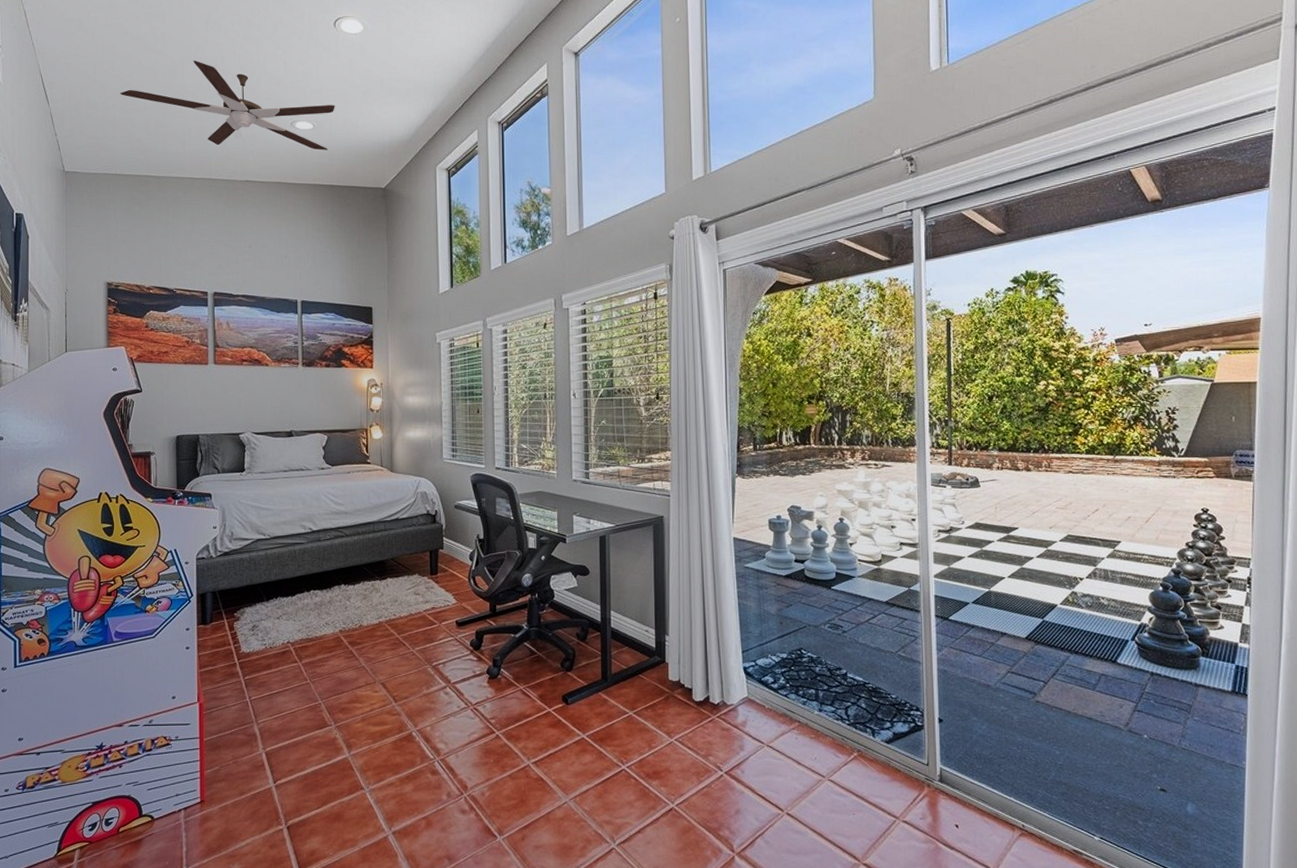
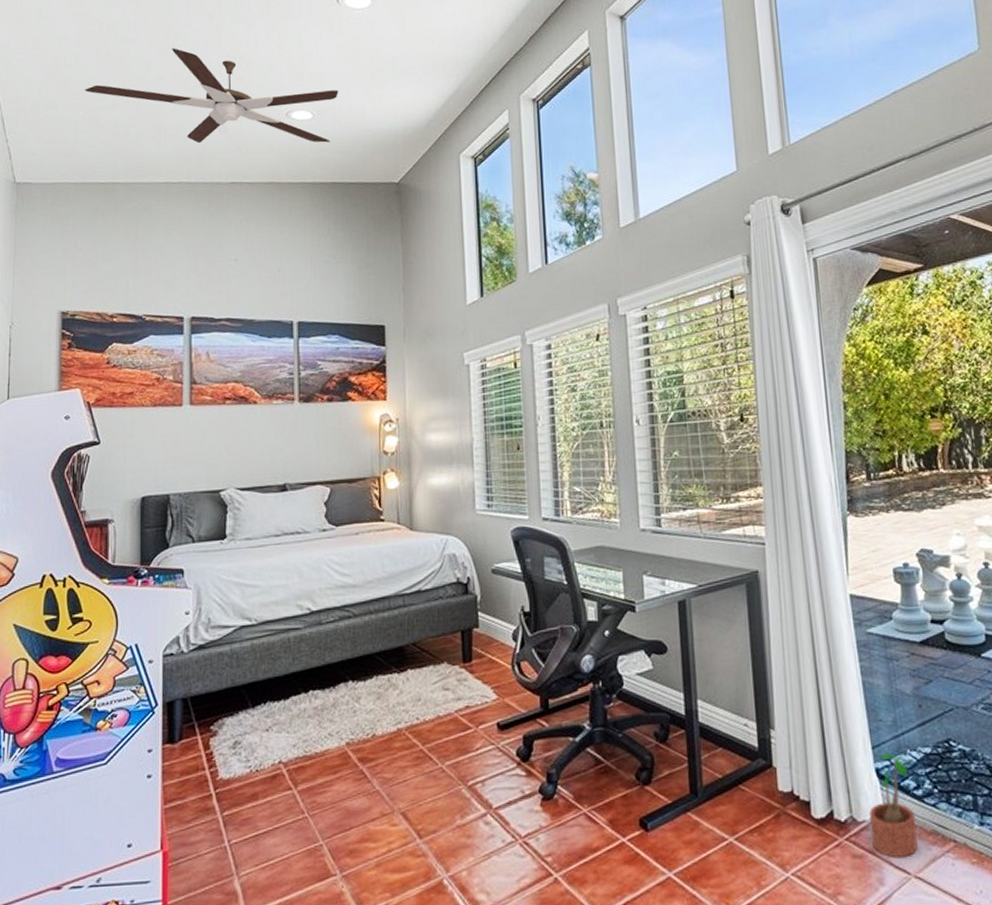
potted plant: none [737,656,772,732] -> present [869,753,918,858]

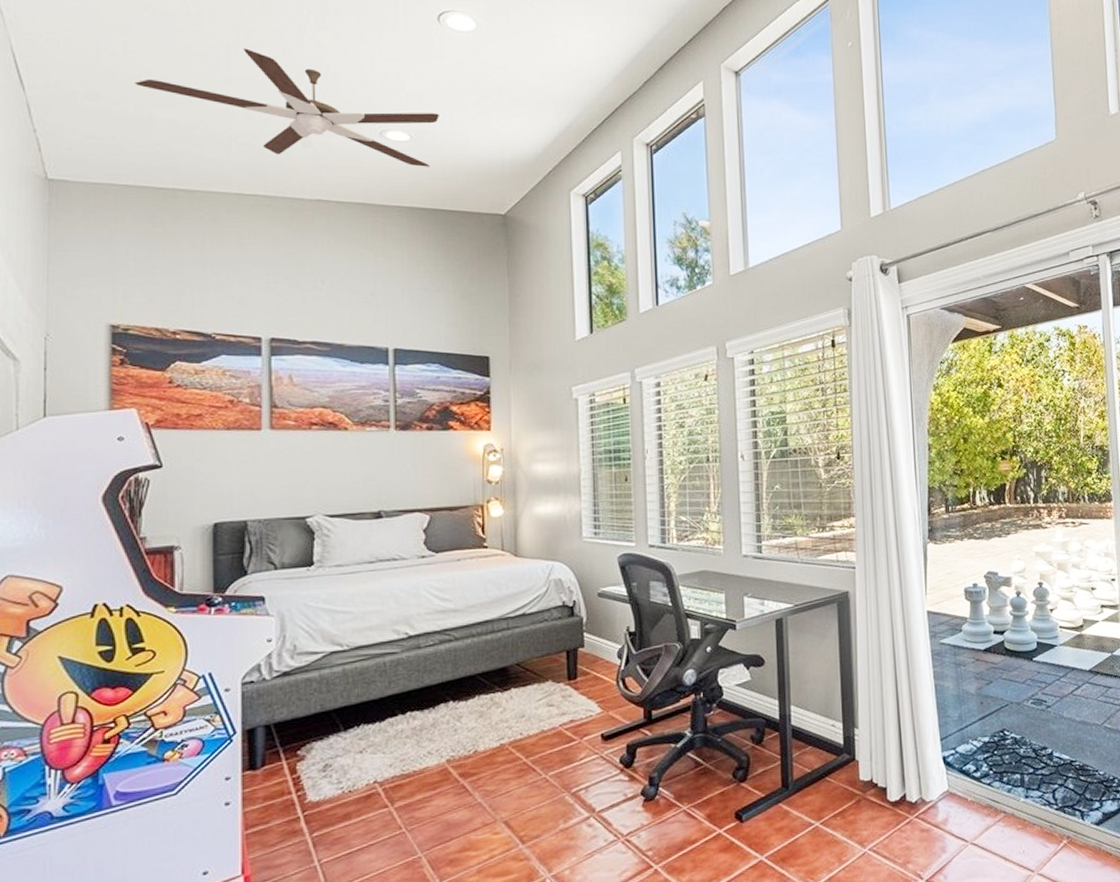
potted plant: present [869,753,918,858] -> none [936,743,975,830]

